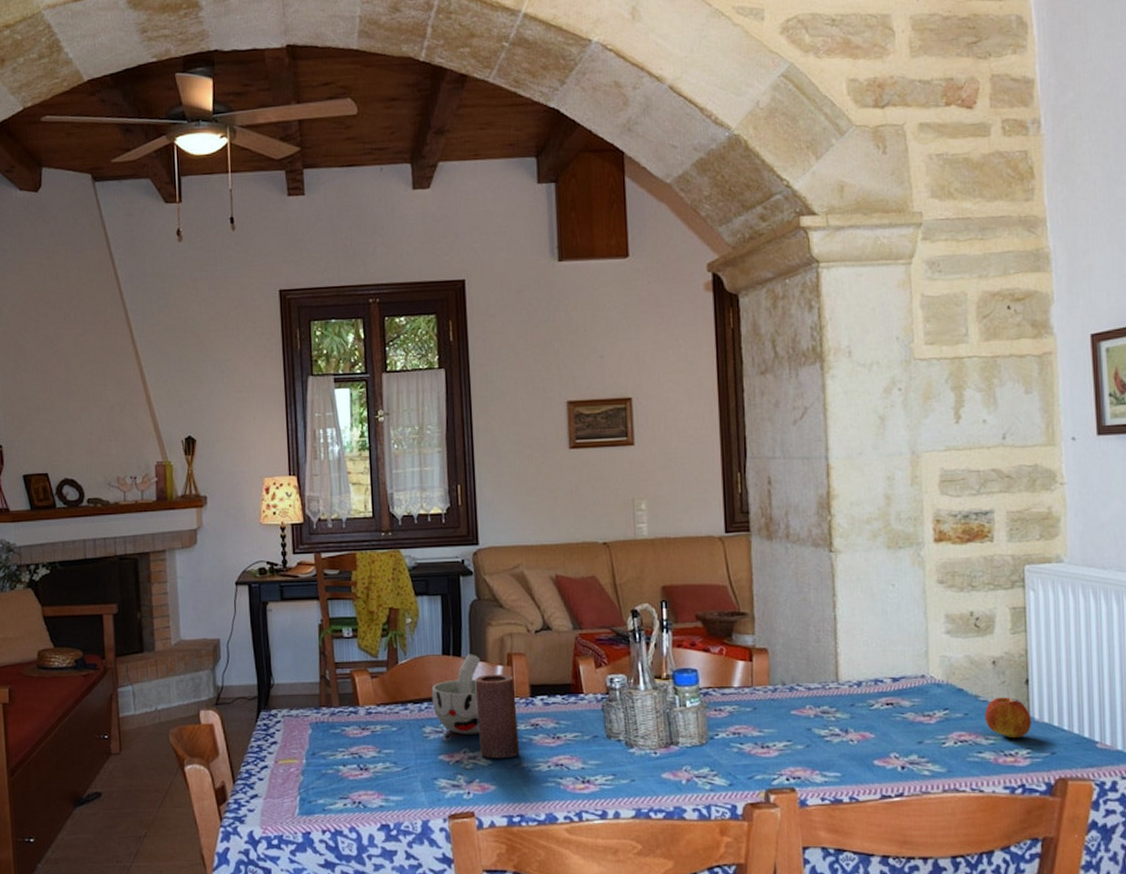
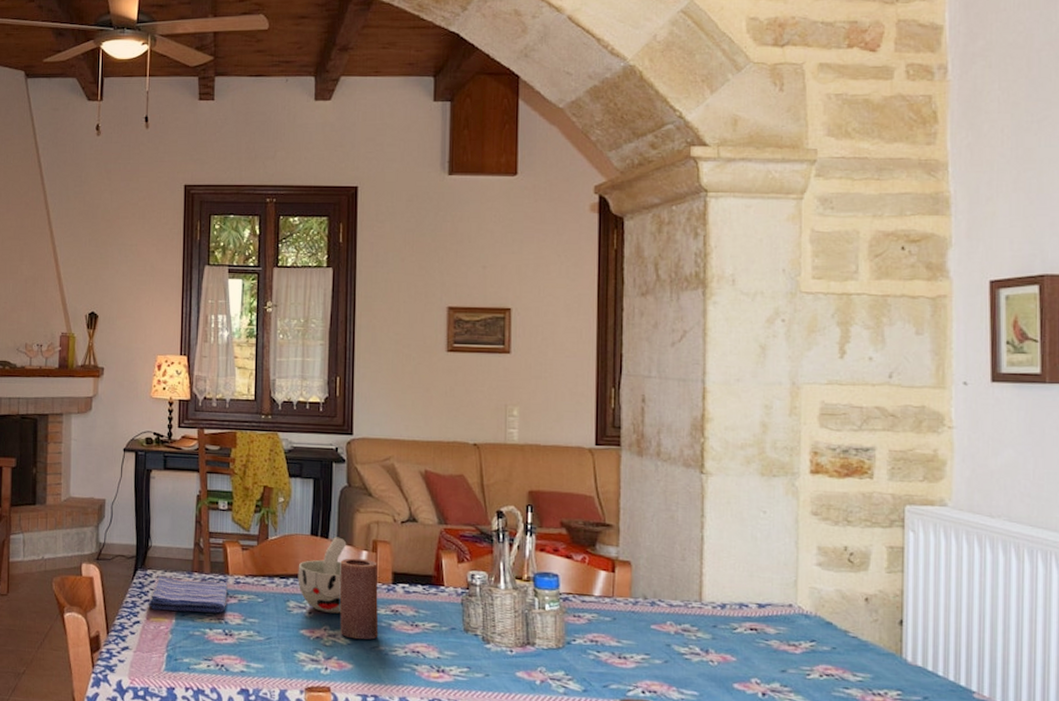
dish towel: none [275,714,360,752] -> present [148,576,228,614]
apple: present [985,697,1031,739] -> none [854,635,904,679]

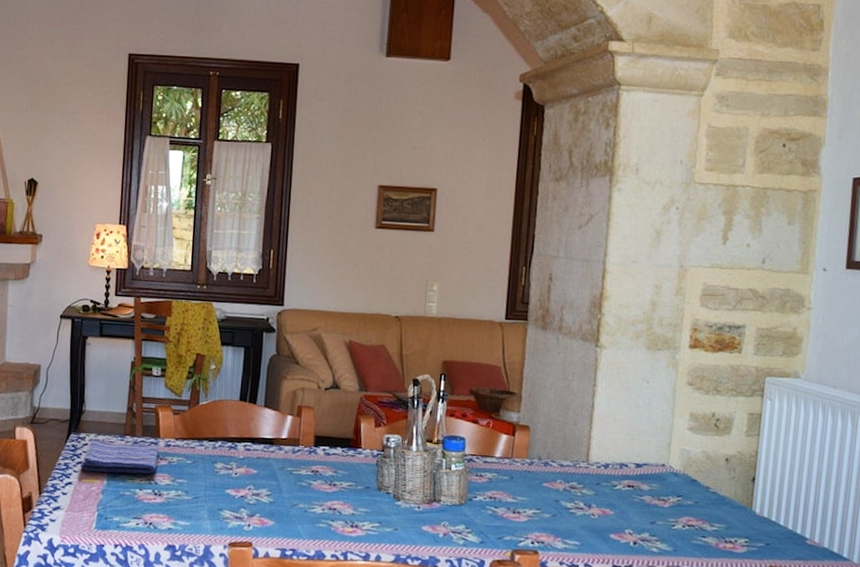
cup: present [298,537,347,614] -> none [225,402,273,474]
candle: present [339,558,379,640] -> none [263,422,301,498]

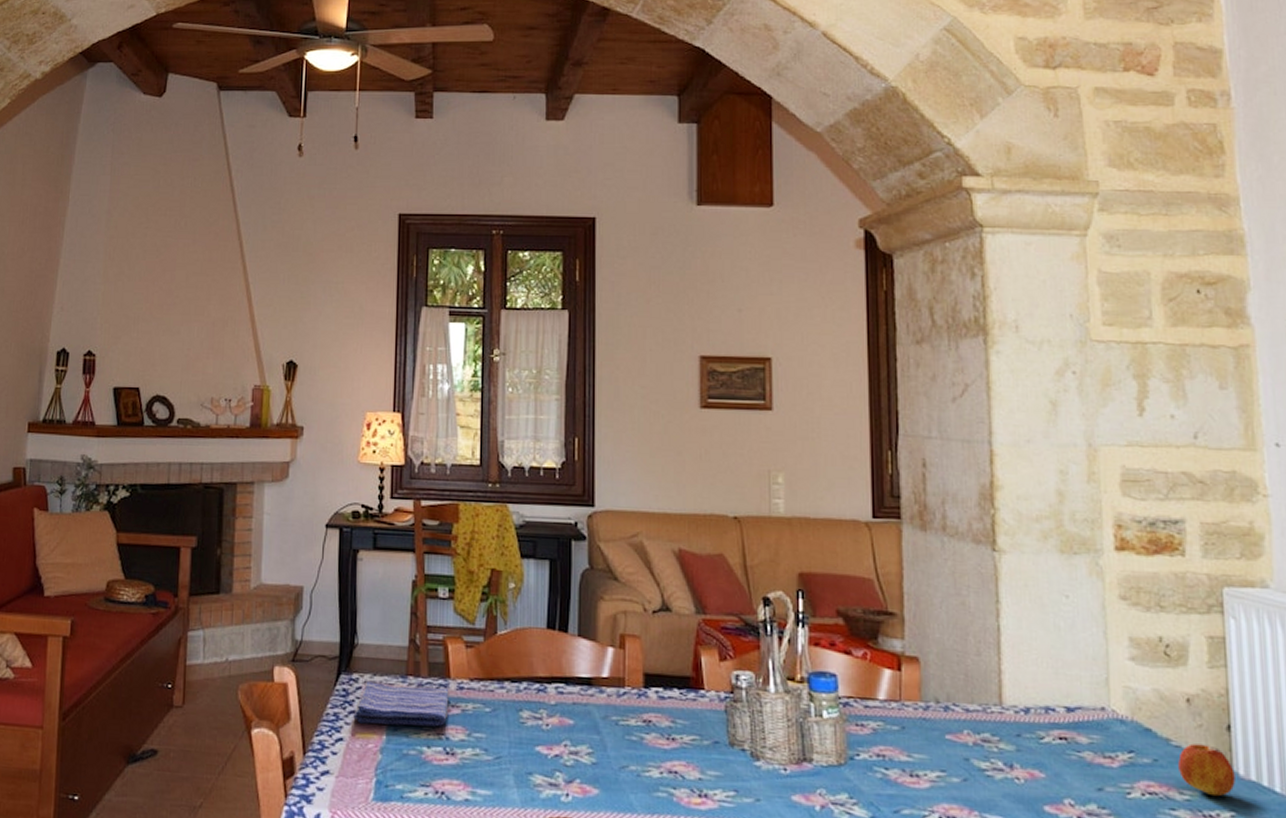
apple: none [712,490,753,528] -> present [1178,743,1235,797]

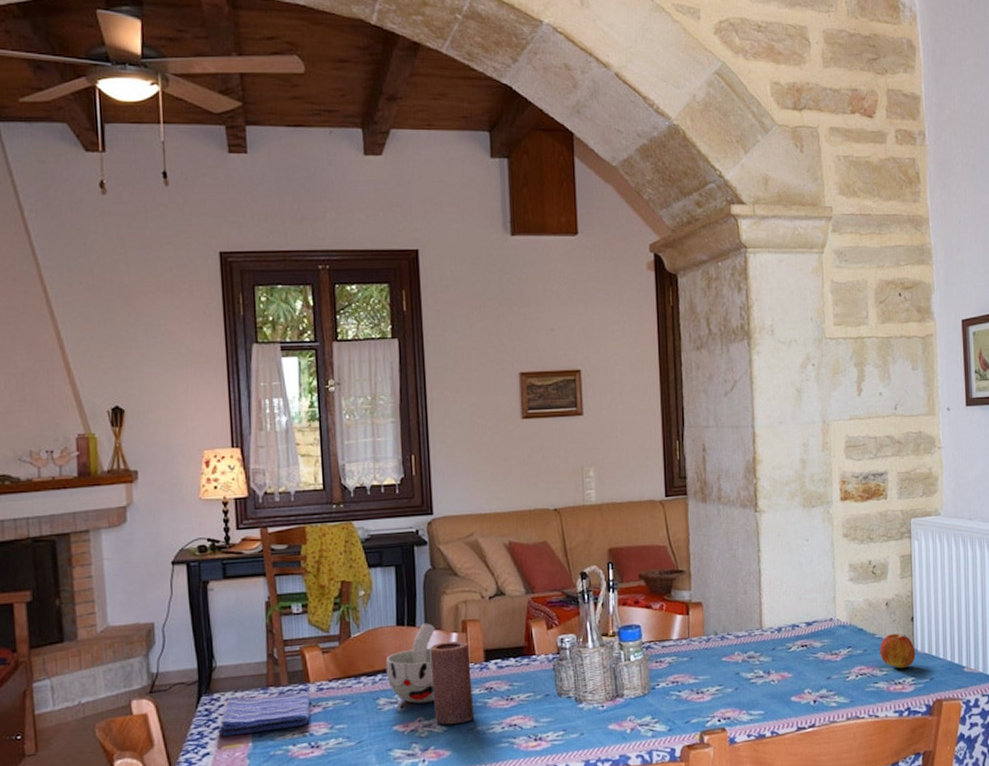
cup: none [532,630,590,726] -> present [385,623,435,704]
candle: none [582,656,629,758] -> present [430,641,475,725]

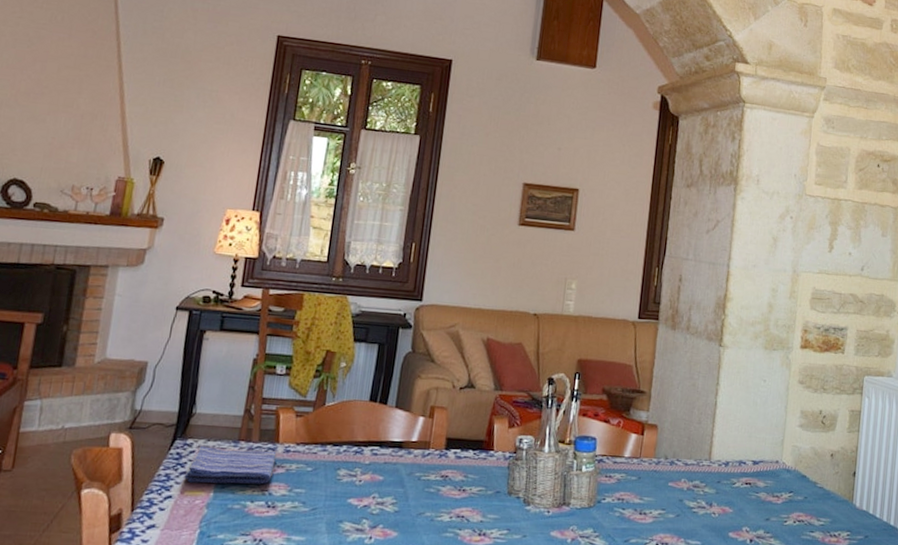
cup: present [385,623,435,704] -> none [351,403,405,481]
candle: present [430,641,475,725] -> none [388,424,433,507]
apple: present [880,633,915,669] -> none [819,485,854,522]

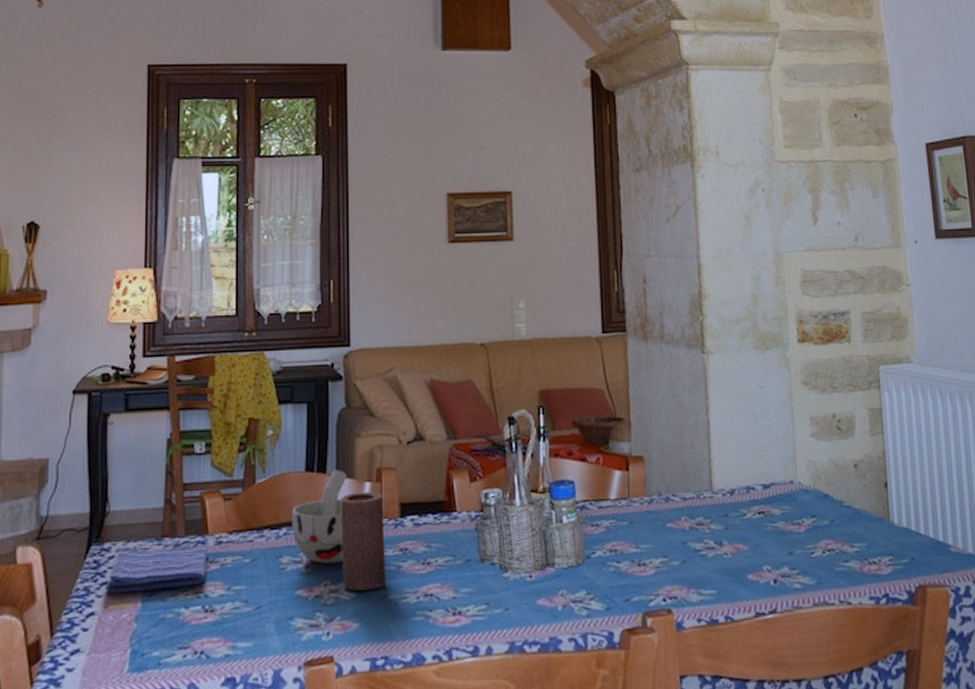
cup: none [351,403,405,481] -> present [291,469,347,564]
candle: none [388,424,433,507] -> present [340,492,387,592]

